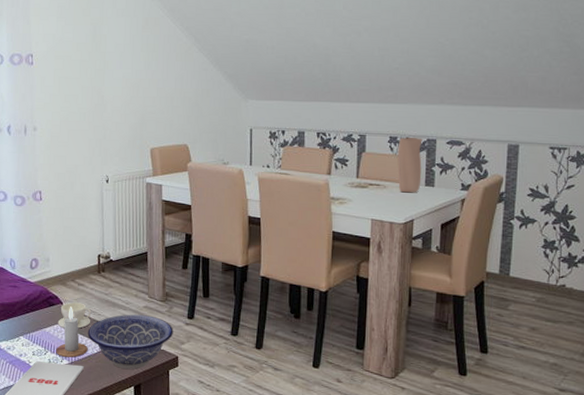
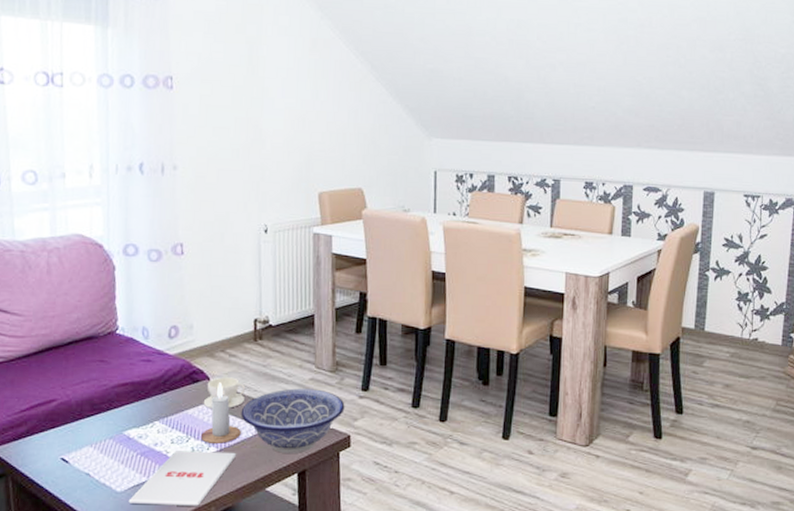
vase: present [397,137,423,193] -> none [593,183,619,244]

